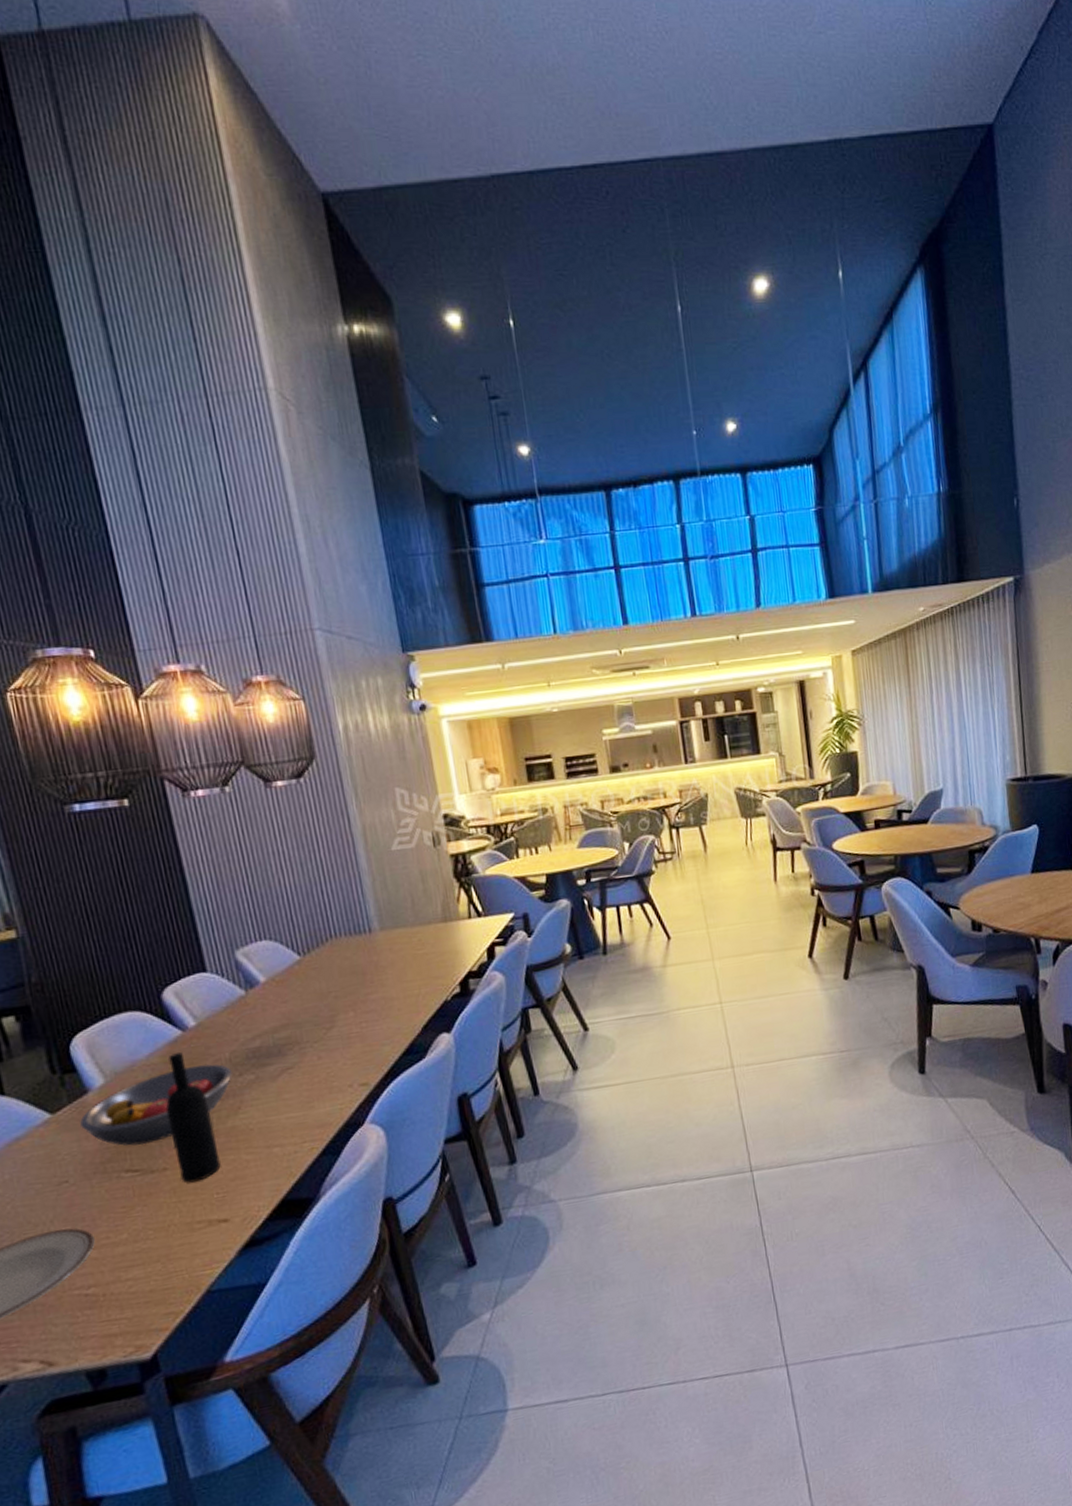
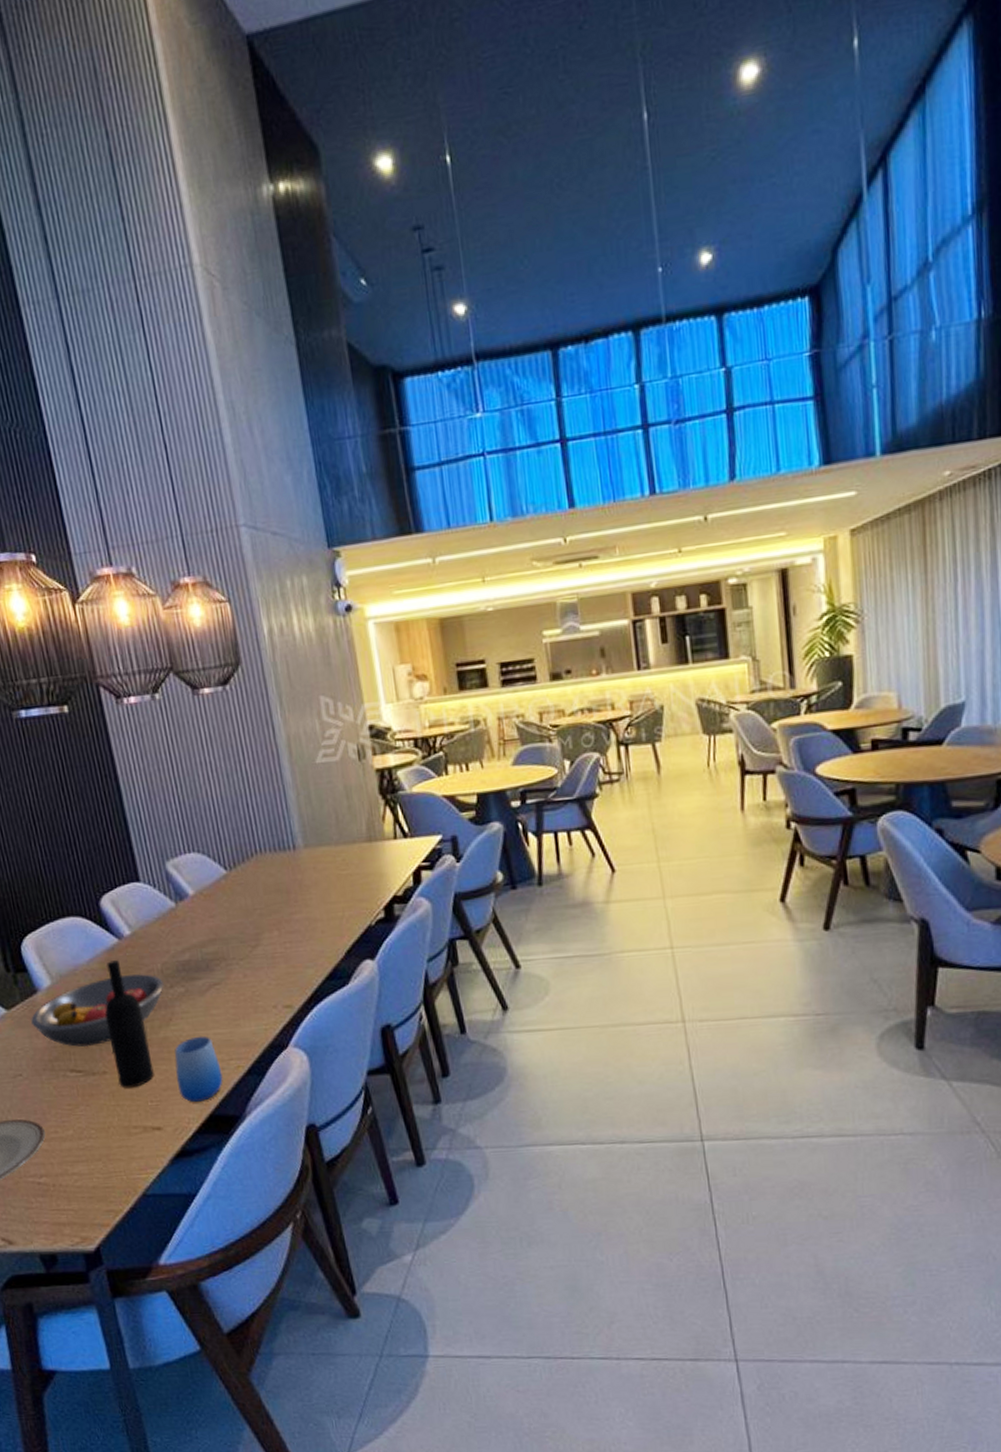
cup: none [243,1121,296,1190] -> present [174,1036,223,1103]

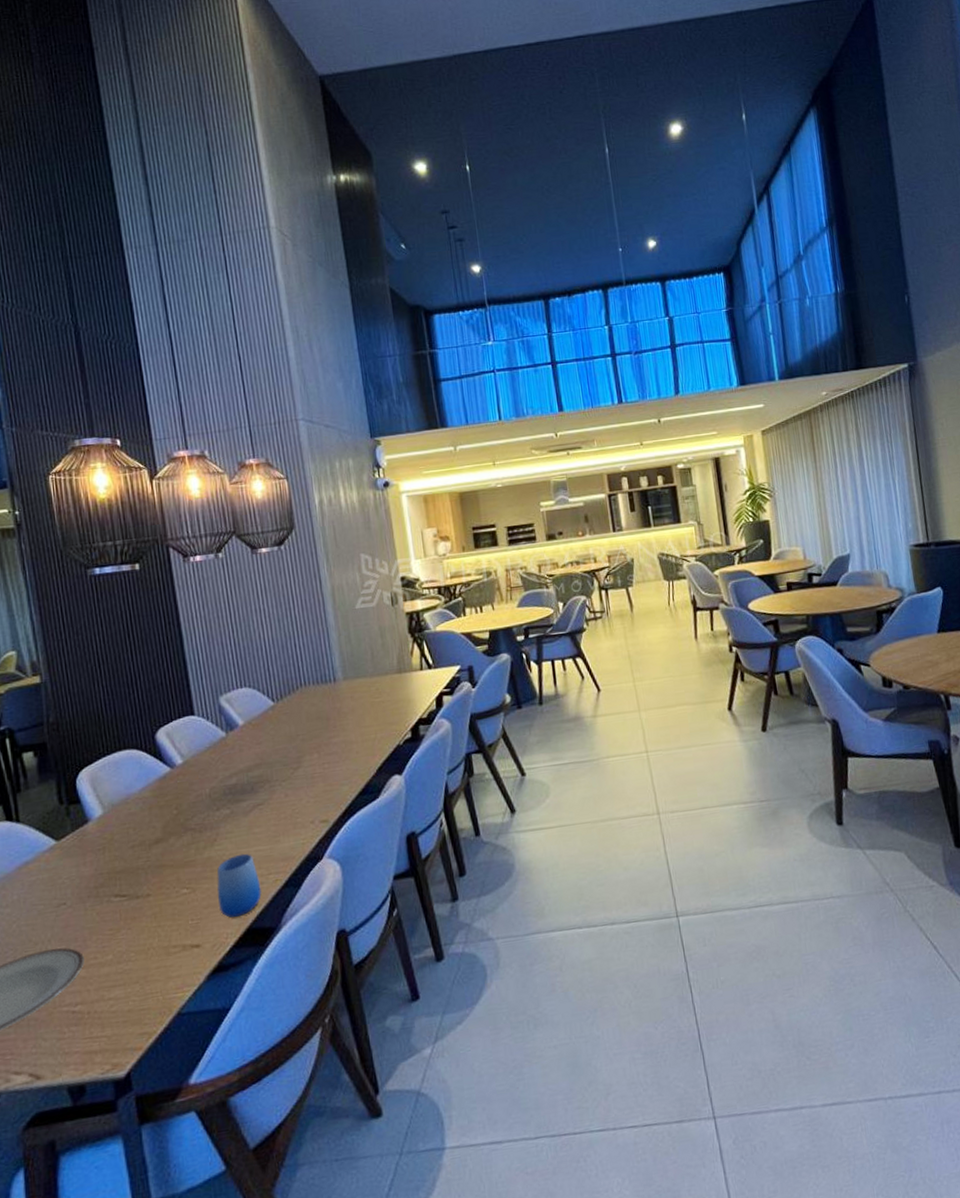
fruit bowl: present [31,974,164,1047] -> none [80,799,211,872]
wine bottle: present [104,960,154,1088] -> none [152,787,196,909]

